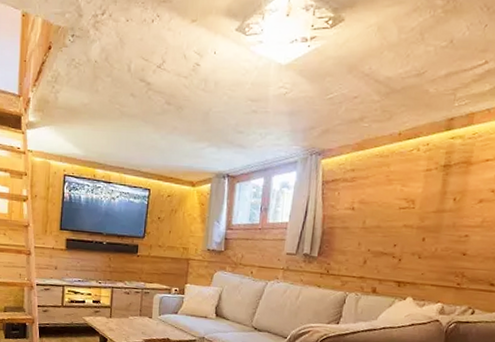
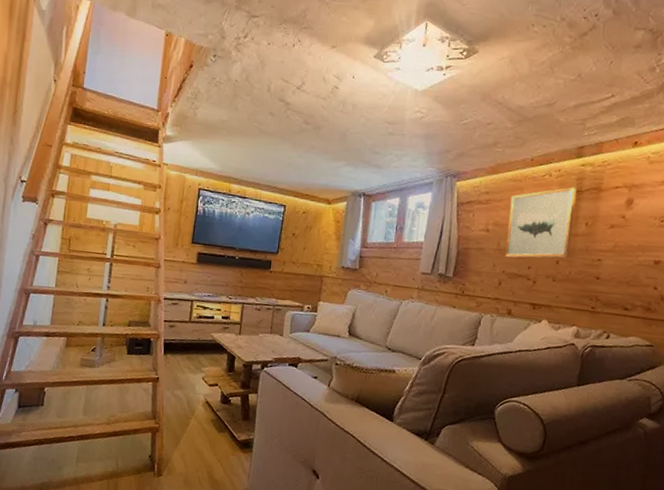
wall art: none [370,161,446,237] -> present [505,187,577,258]

